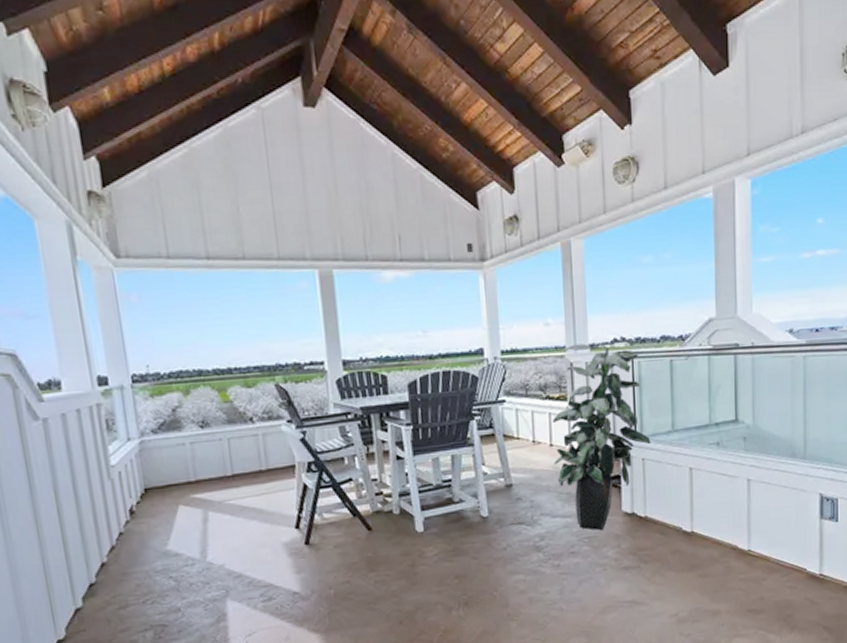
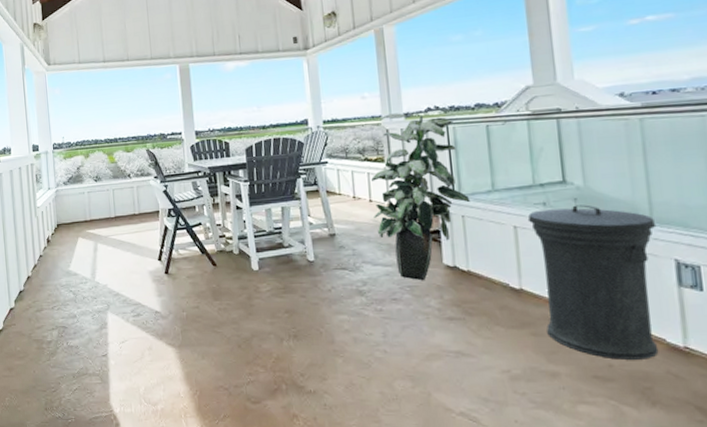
trash can: none [702,443,808,592] -> present [527,204,659,360]

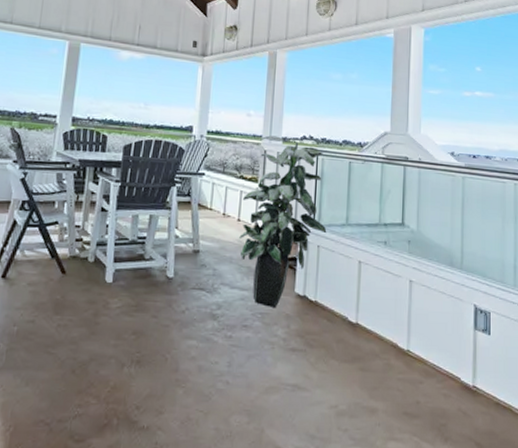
trash can: present [527,204,659,360] -> none [370,247,464,397]

